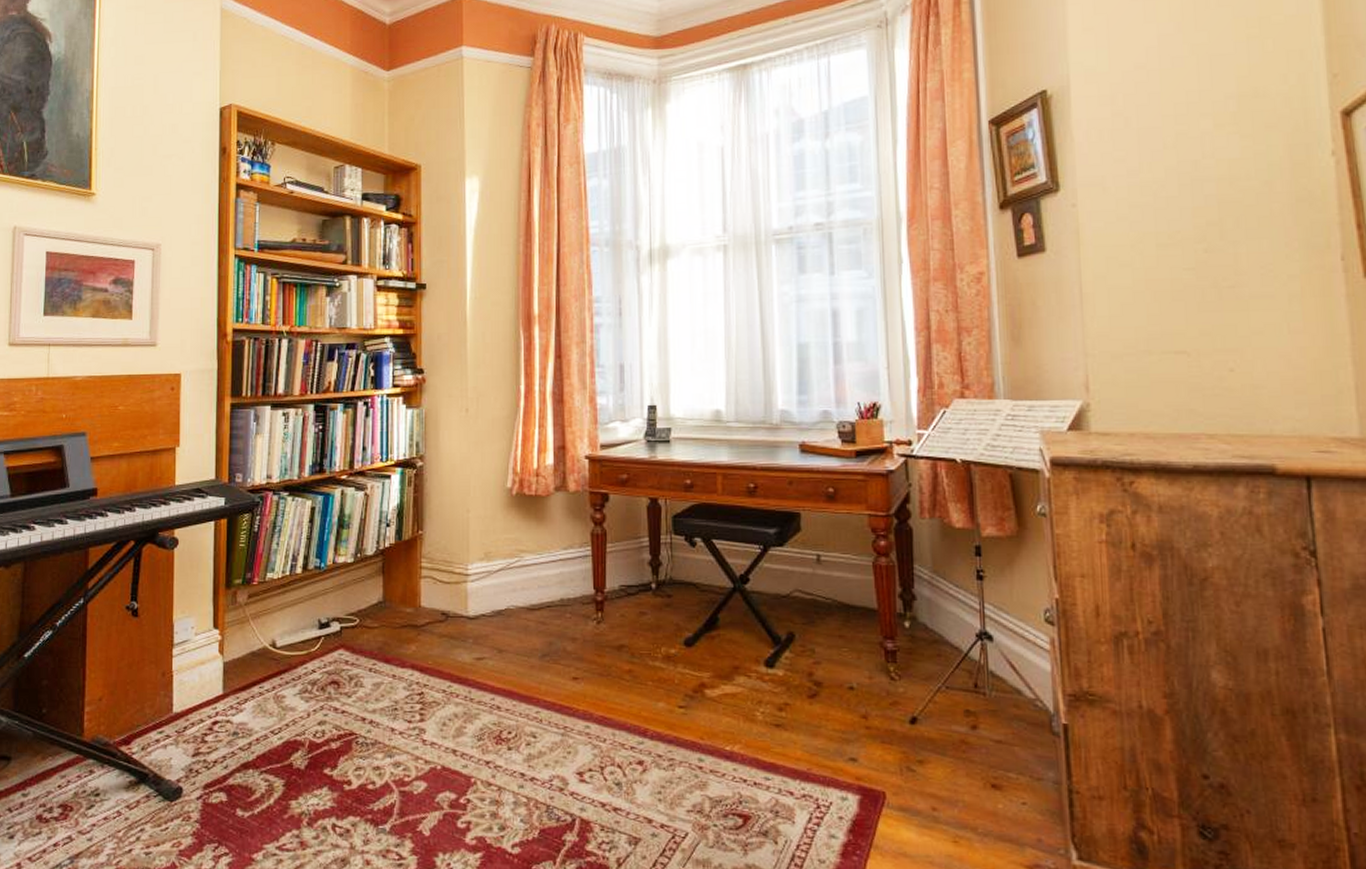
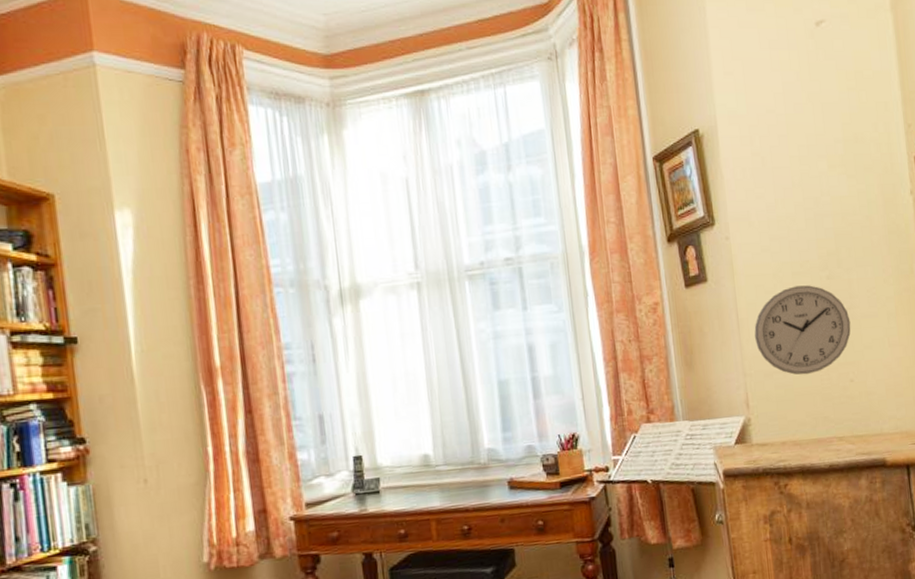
wall clock: none [1102,259,1235,360] -> present [754,285,851,375]

